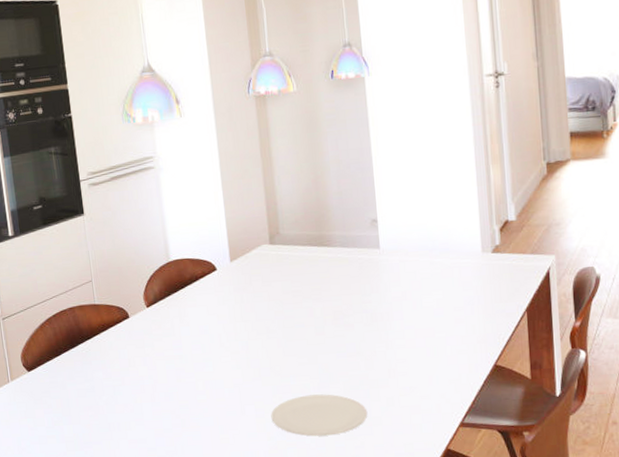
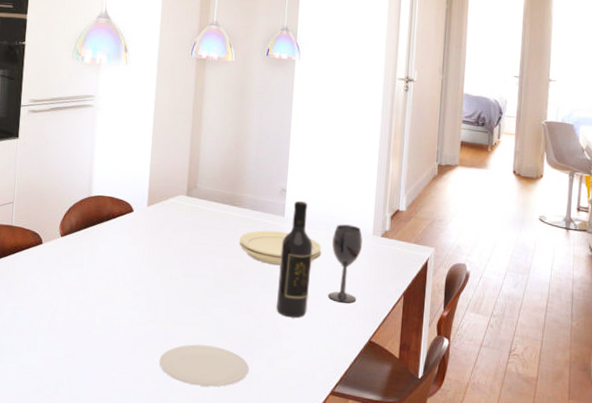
plate: none [334,265,427,302] -> present [238,230,322,266]
wine bottle: none [381,228,421,353] -> present [276,200,313,317]
wine glass: none [436,245,474,330] -> present [328,224,363,303]

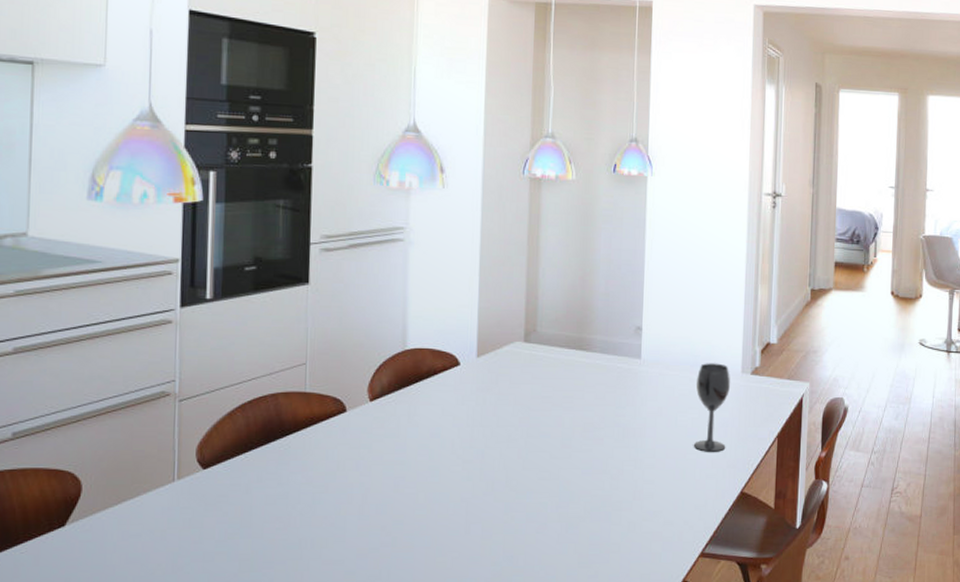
plate: present [159,344,249,387] -> none [499,515,606,563]
plate: present [238,230,322,266] -> none [588,376,685,416]
wine bottle: present [276,200,313,317] -> none [635,339,675,473]

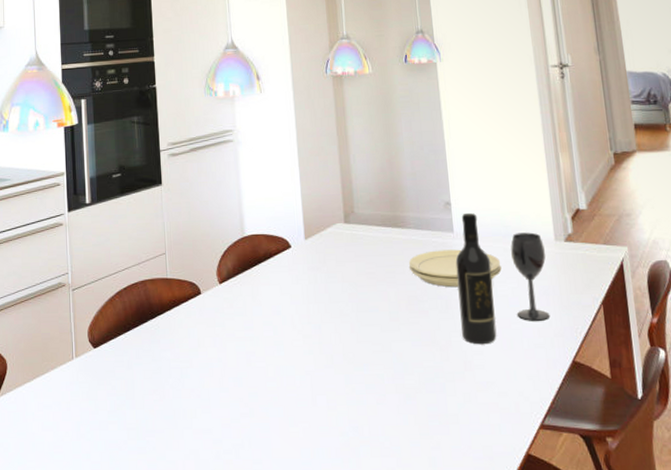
plate: none [588,376,685,416] -> present [408,249,502,288]
wine bottle: none [635,339,675,473] -> present [455,212,497,344]

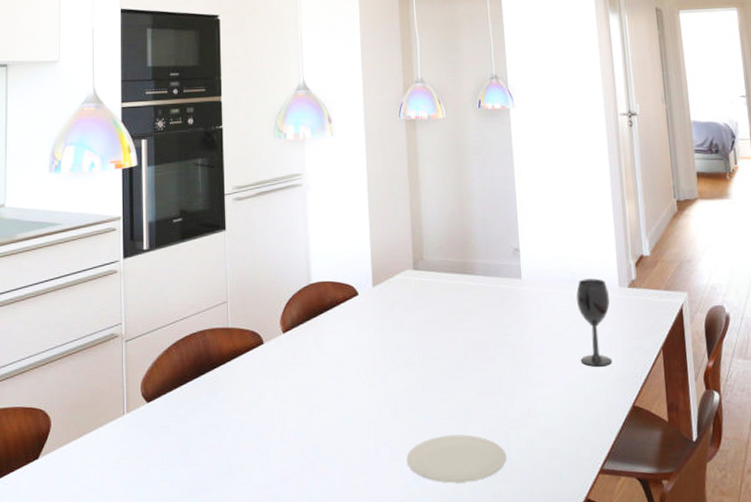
plate: none [343,386,444,434] -> present [406,434,507,483]
plate: present [408,249,502,288] -> none [476,296,567,334]
wine bottle: present [455,212,497,344] -> none [522,259,561,390]

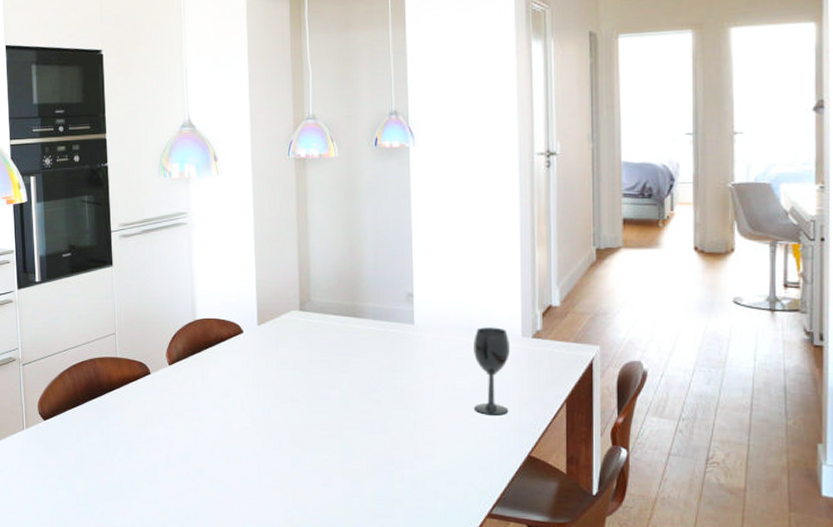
plate: present [406,434,507,483] -> none [289,470,390,514]

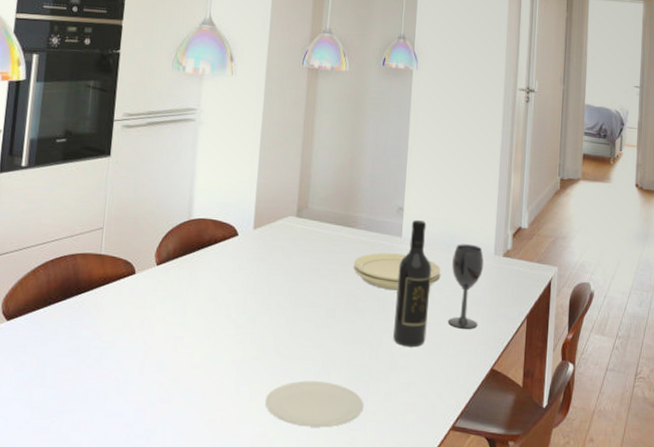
plate: none [289,470,390,514] -> present [265,381,364,428]
plate: none [364,341,462,379] -> present [353,253,441,291]
wine bottle: none [413,305,451,434] -> present [393,219,432,346]

